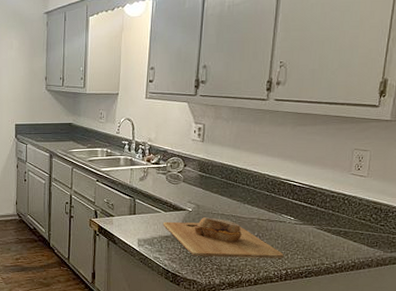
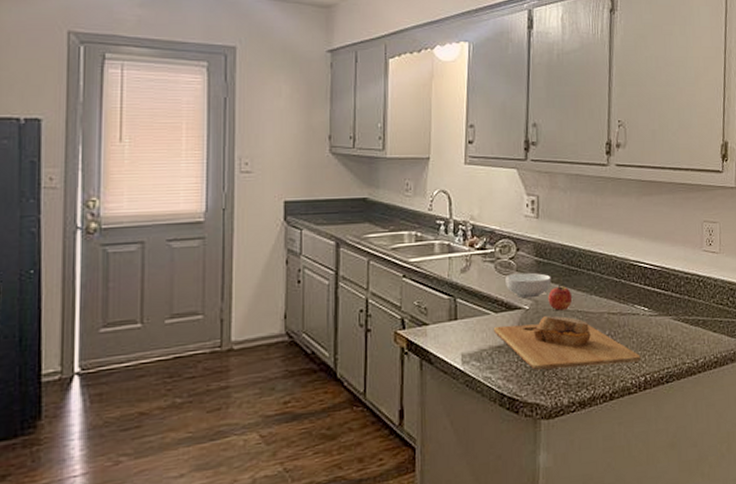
cereal bowl: none [174,183,212,203] -> present [505,272,552,299]
apple: none [208,194,228,214] -> present [548,285,573,311]

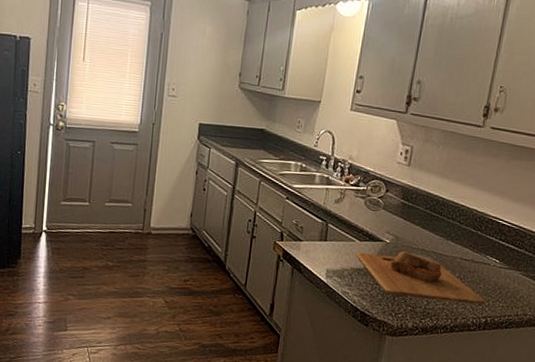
cereal bowl: present [505,272,552,299] -> none [372,210,414,235]
apple: present [548,285,573,311] -> none [407,227,430,249]

